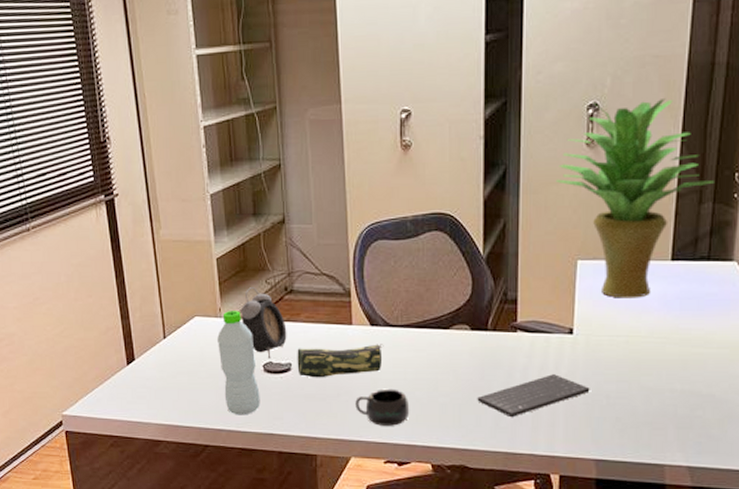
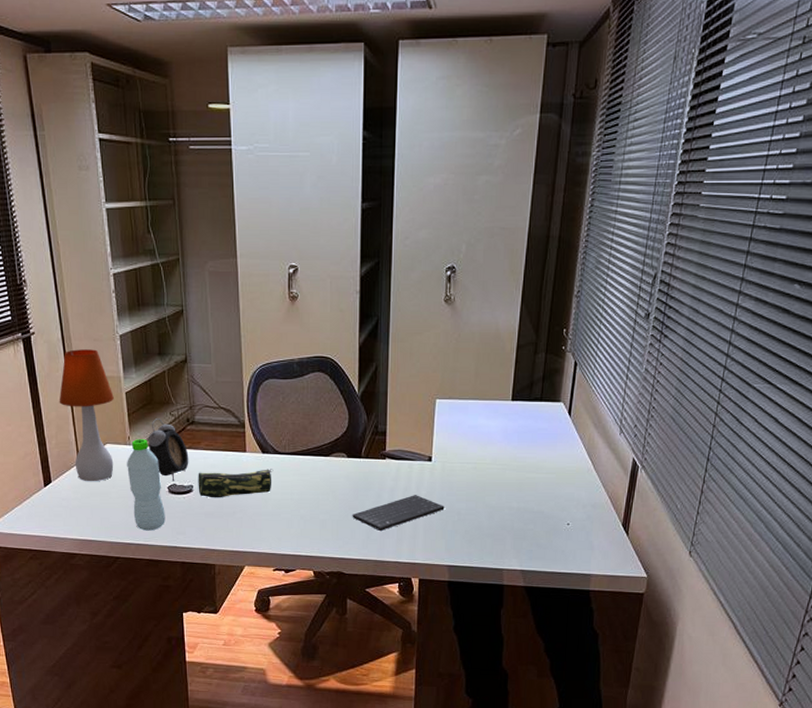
table lamp: none [143,211,204,360] -> present [59,349,114,482]
mug: present [355,388,410,426] -> none [249,507,295,539]
potted plant: present [555,99,714,298] -> none [419,265,547,432]

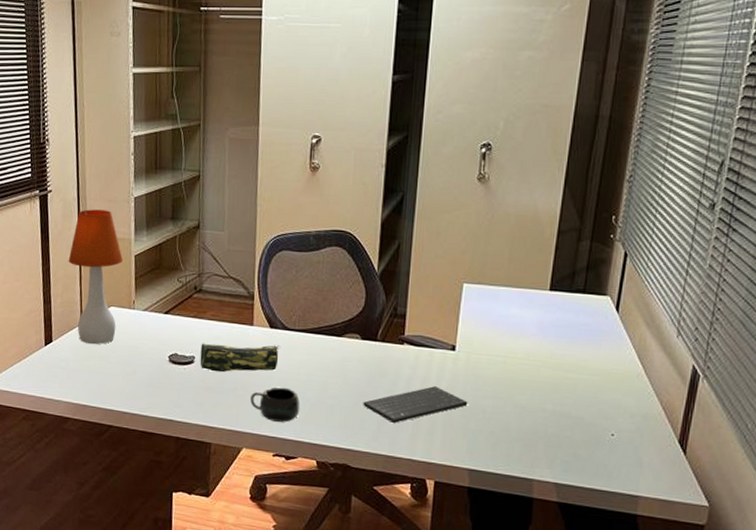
water bottle: present [127,439,165,531] -> none [129,304,164,401]
alarm clock: present [148,418,189,481] -> none [152,284,193,351]
mug: none [249,507,295,539] -> present [250,386,301,422]

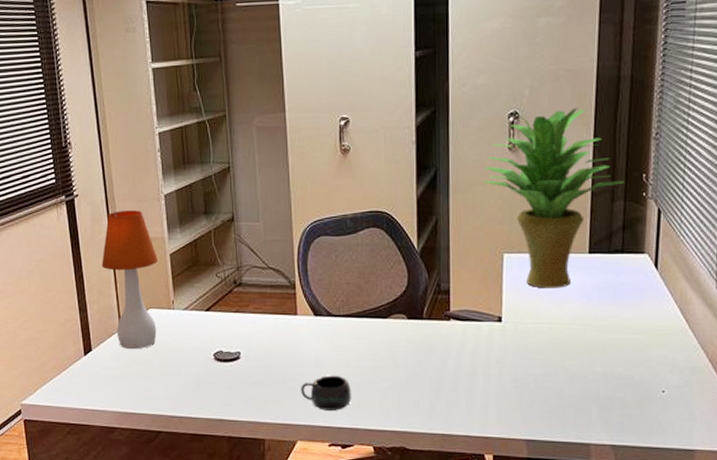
pencil case: present [200,343,281,372] -> none [245,333,327,366]
keyboard: present [363,386,468,423] -> none [415,360,519,400]
potted plant: none [448,142,593,323] -> present [481,108,624,289]

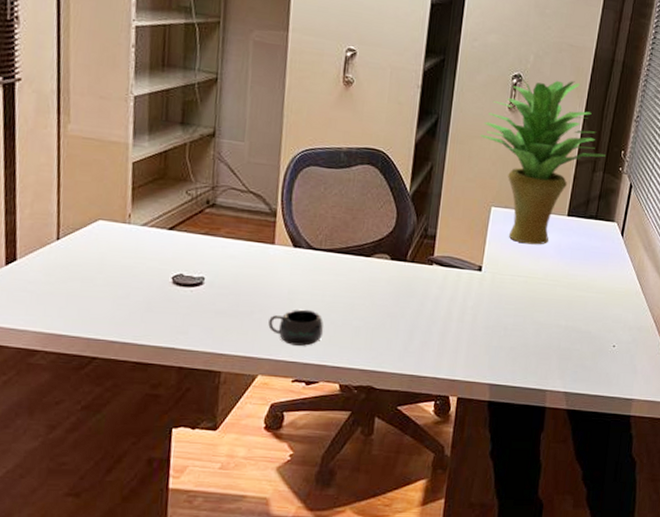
table lamp: present [101,210,158,350] -> none [42,105,117,264]

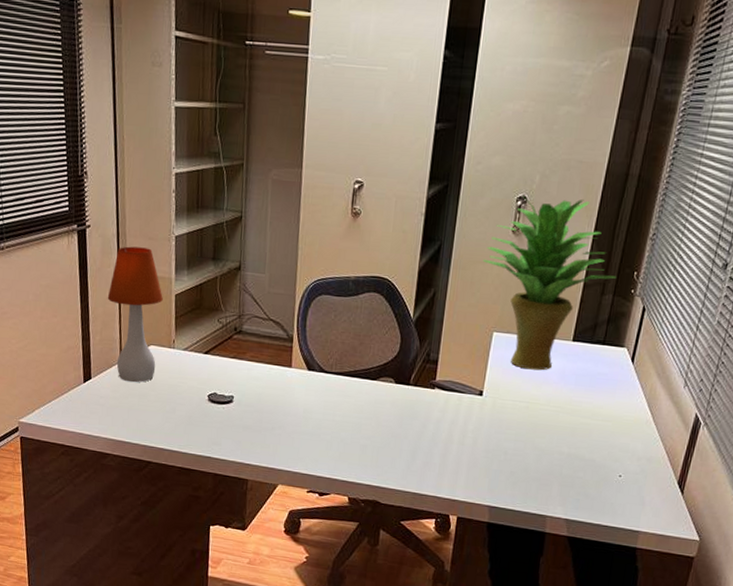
table lamp: none [42,105,117,264] -> present [107,246,163,383]
mug: present [268,309,324,346] -> none [287,426,335,461]

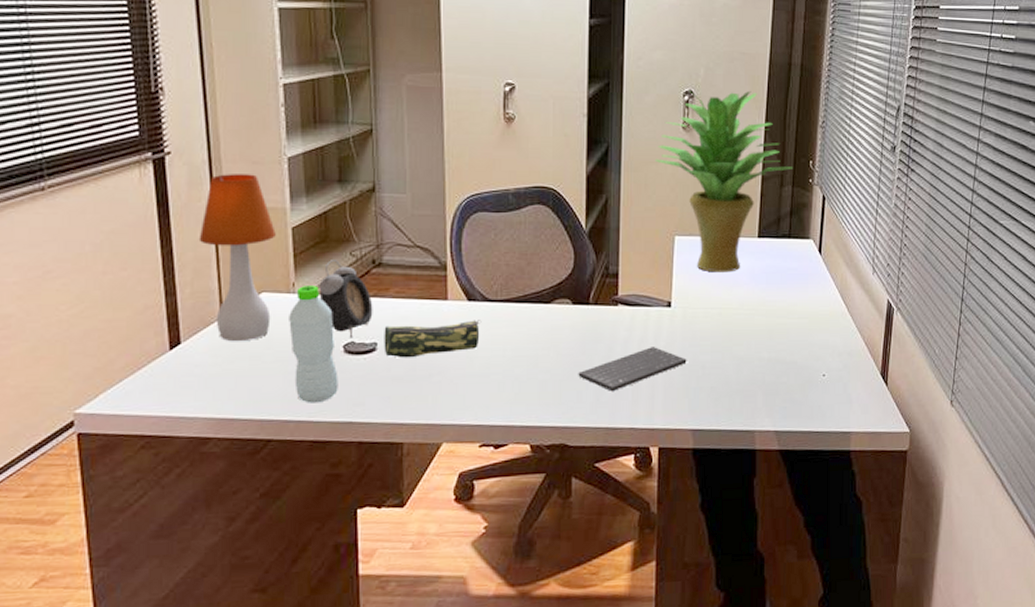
water bottle: none [168,343,203,439] -> present [289,286,338,403]
alarm clock: none [192,324,233,390] -> present [319,260,373,338]
pencil case: none [238,383,318,412] -> present [384,320,482,358]
keyboard: none [394,429,492,463] -> present [578,347,687,391]

